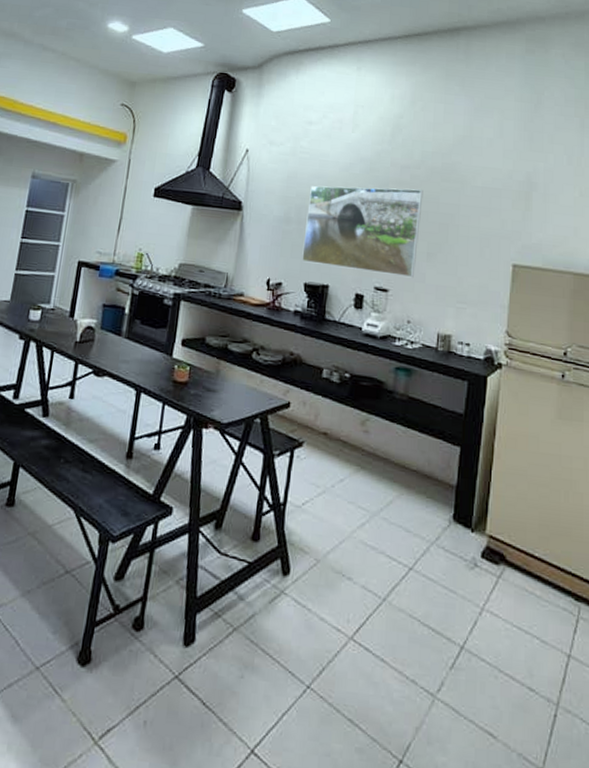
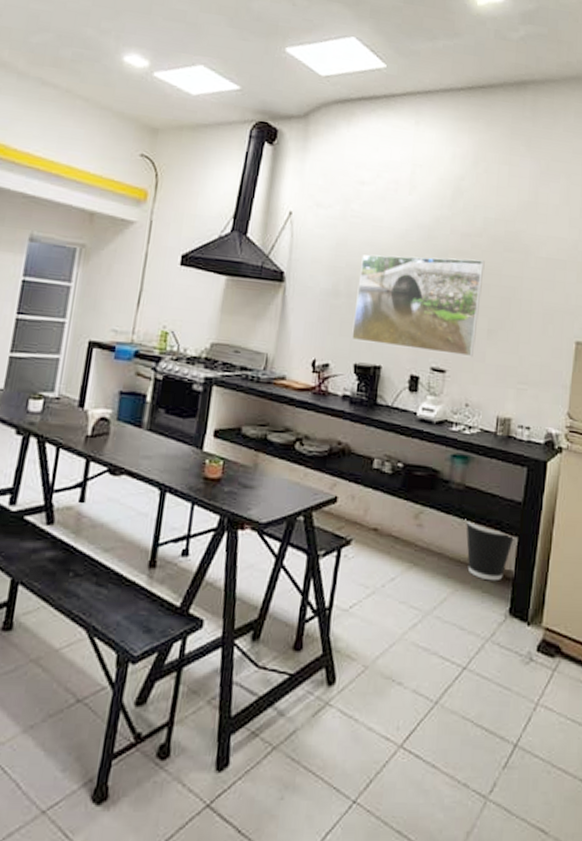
wastebasket: none [409,427,458,488] -> present [465,519,515,581]

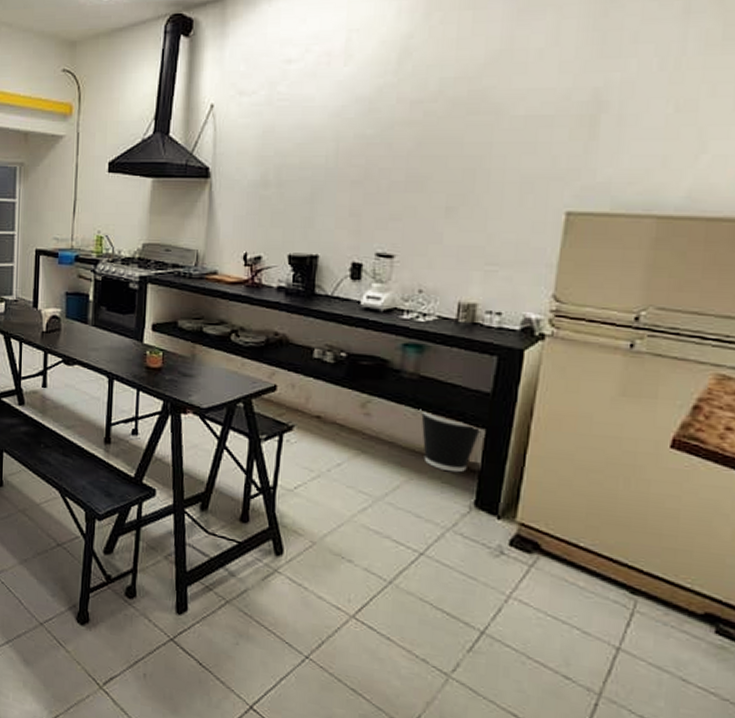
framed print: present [351,254,485,358] -> none [284,129,441,239]

